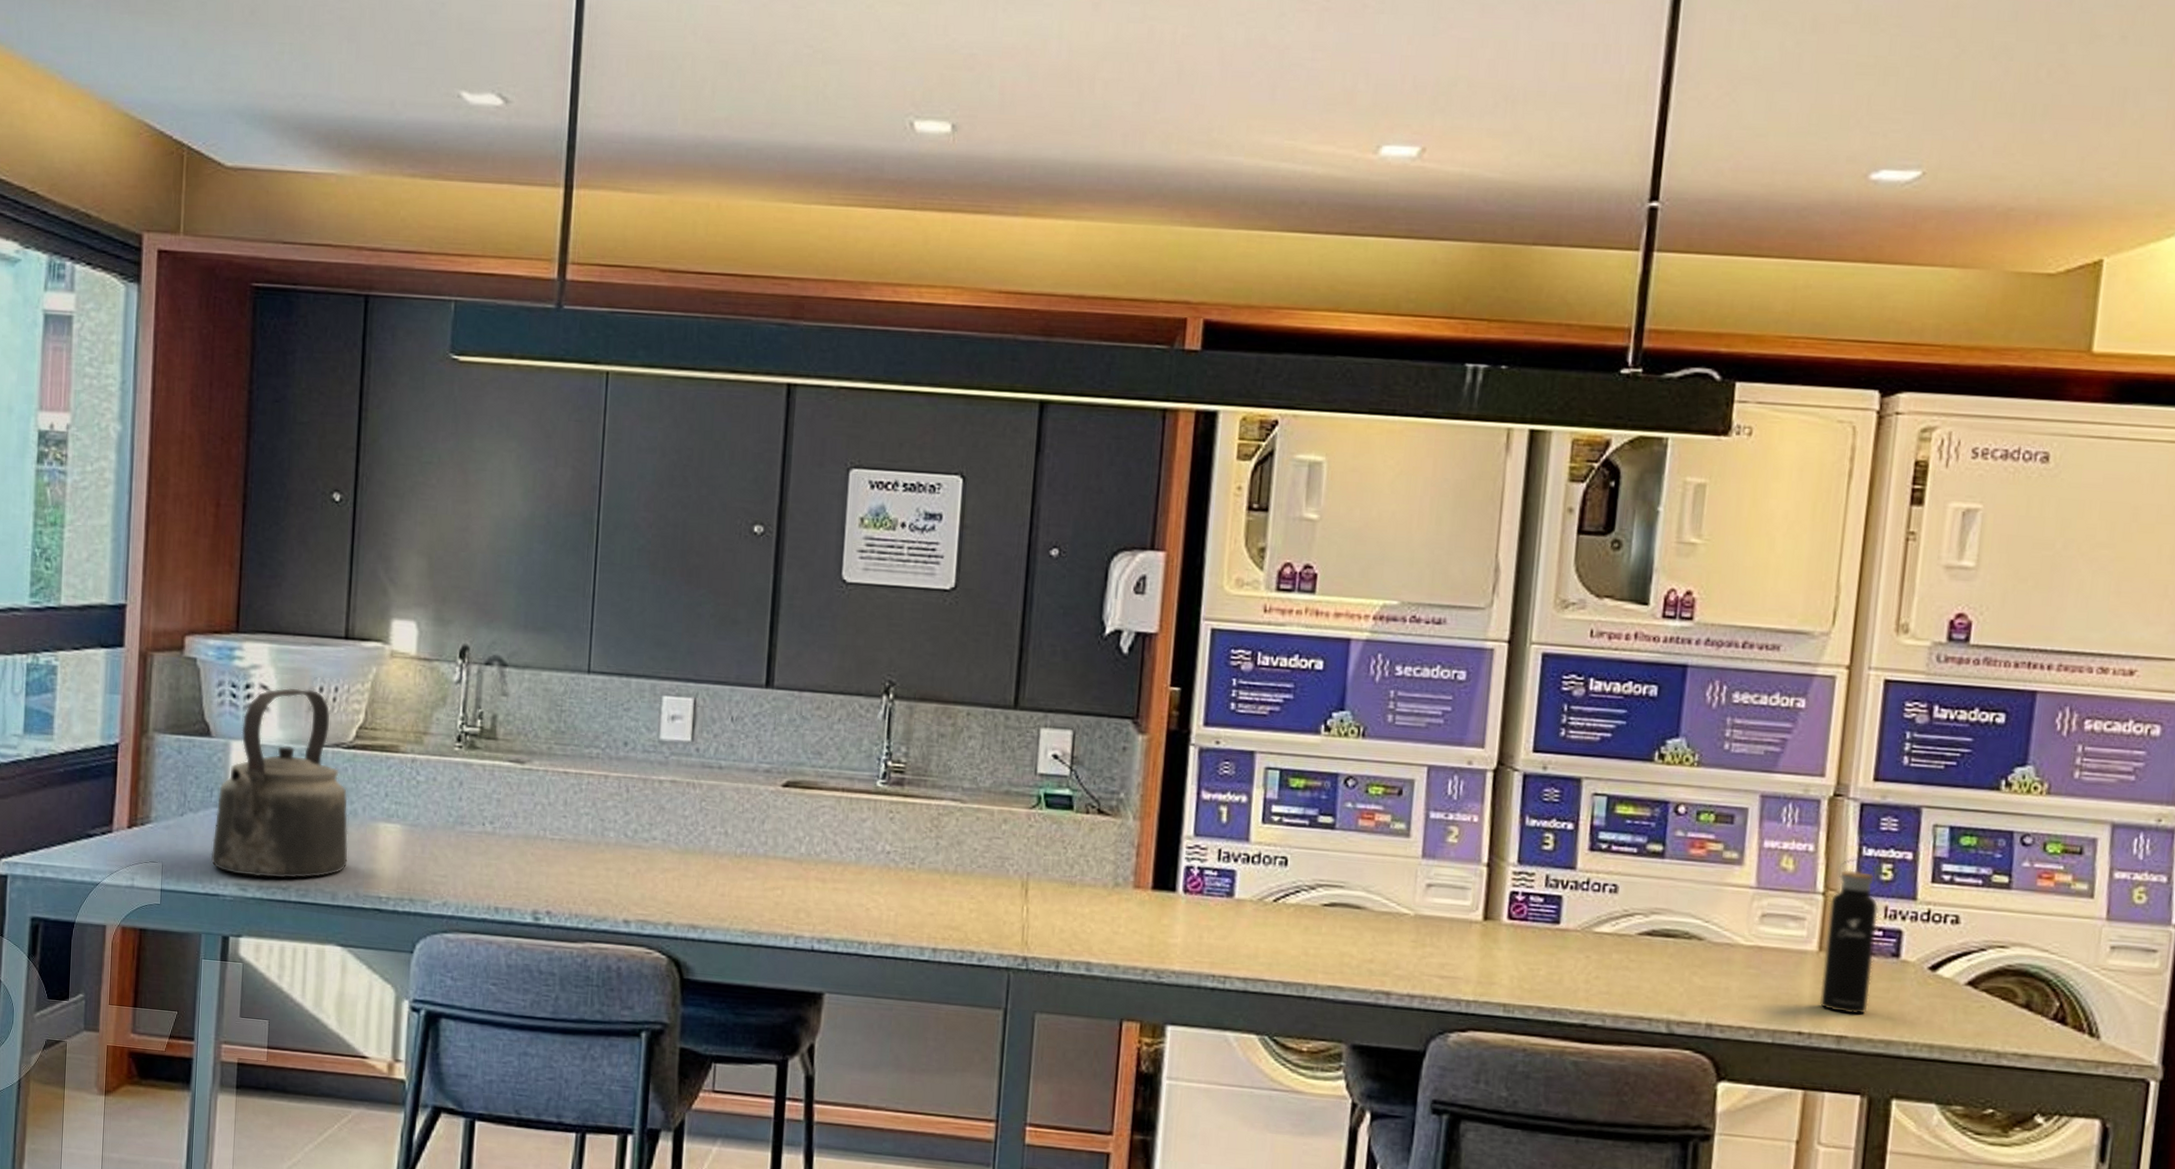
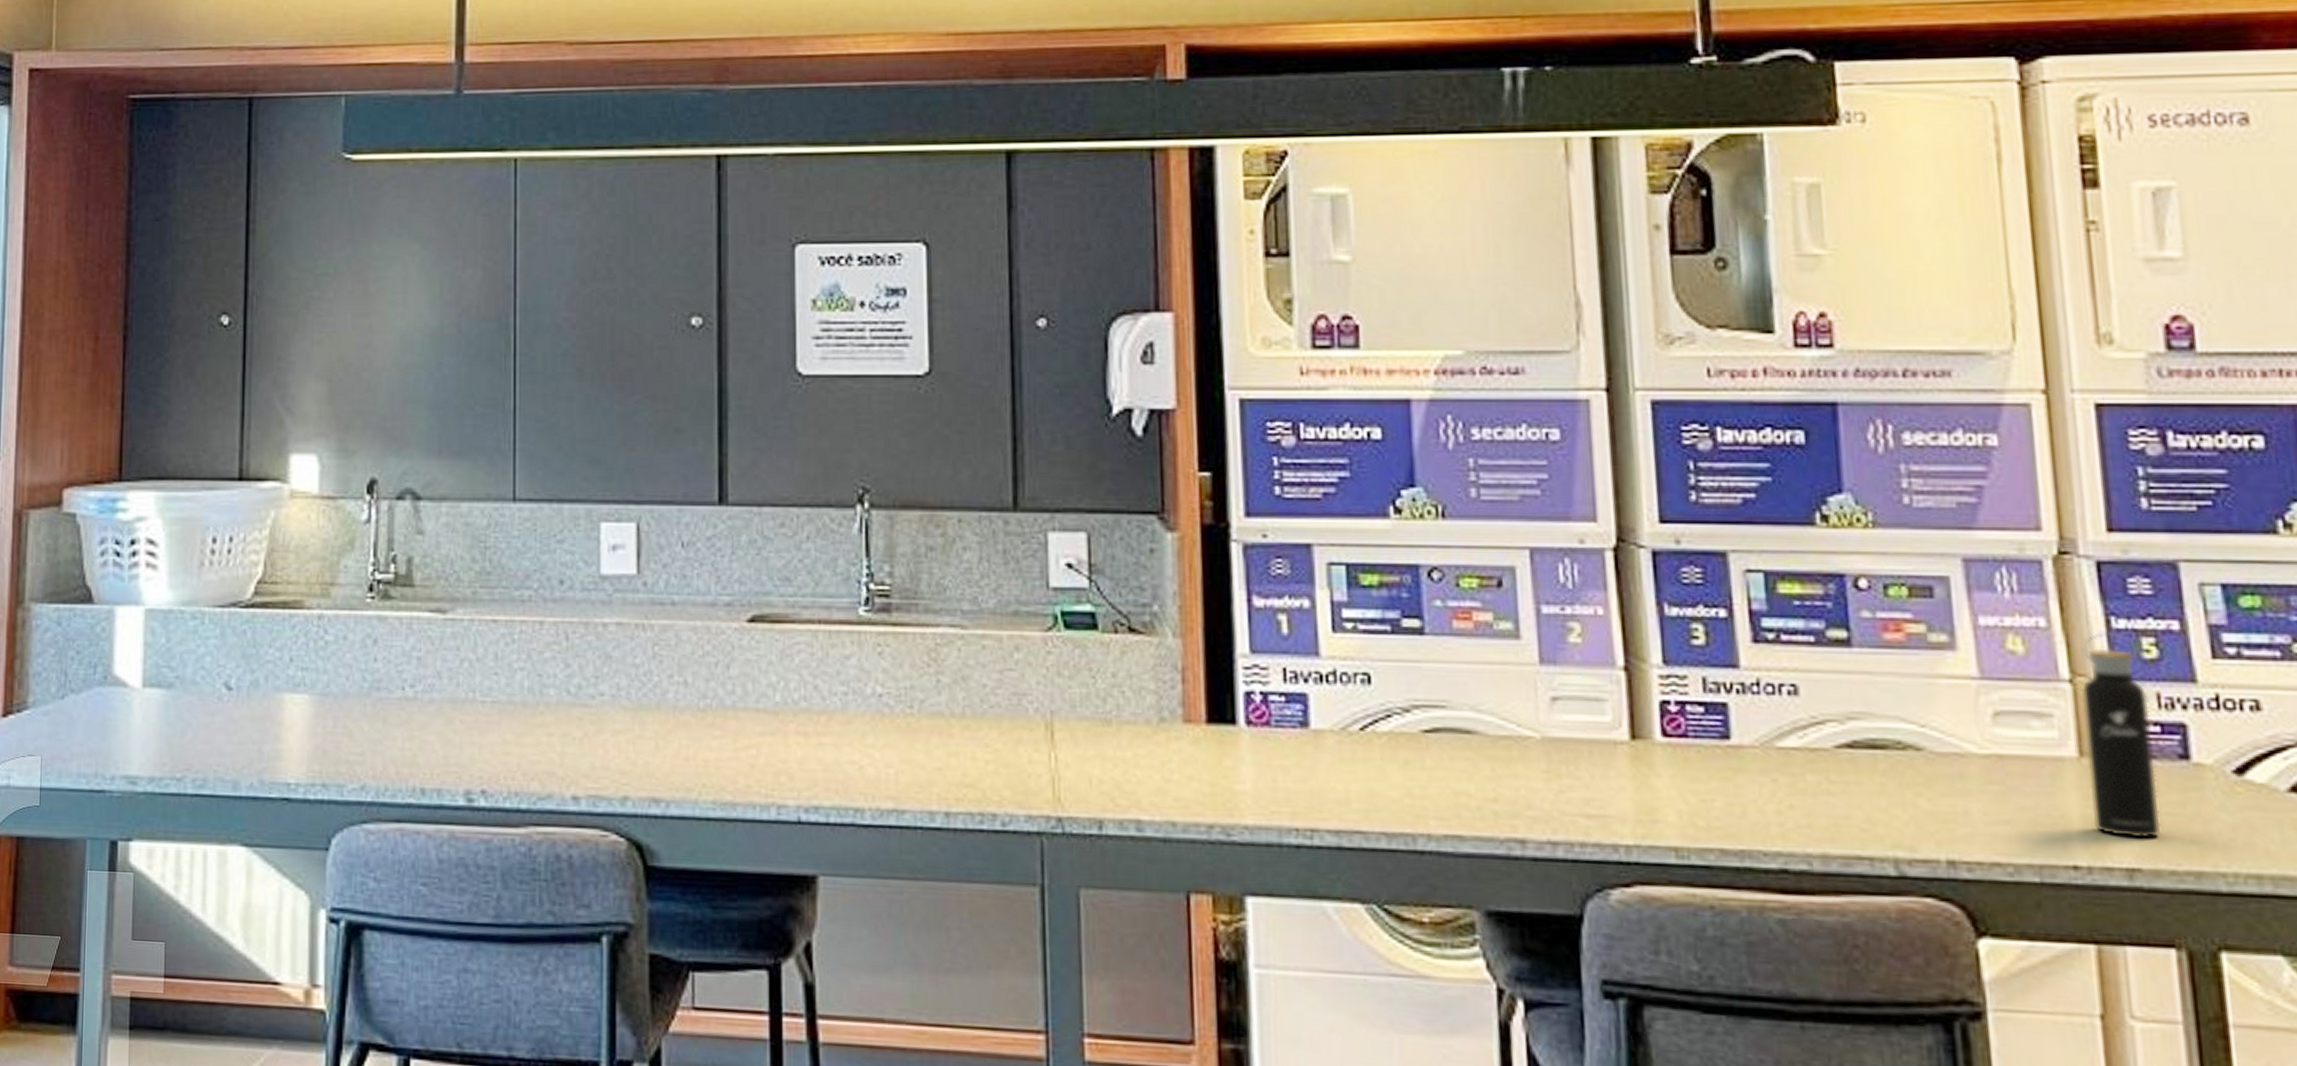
kettle: present [211,688,348,879] -> none [95,541,250,767]

